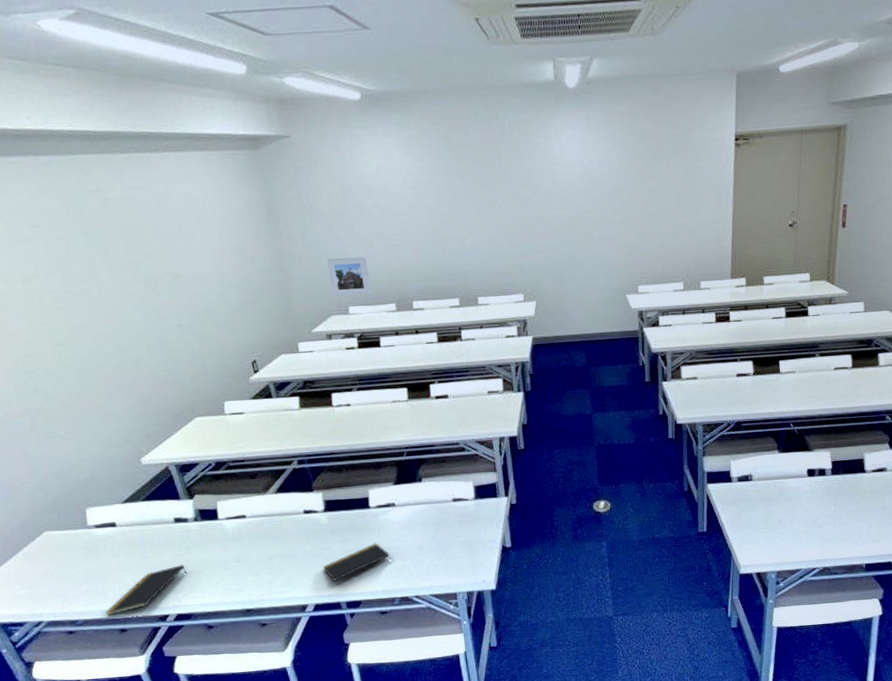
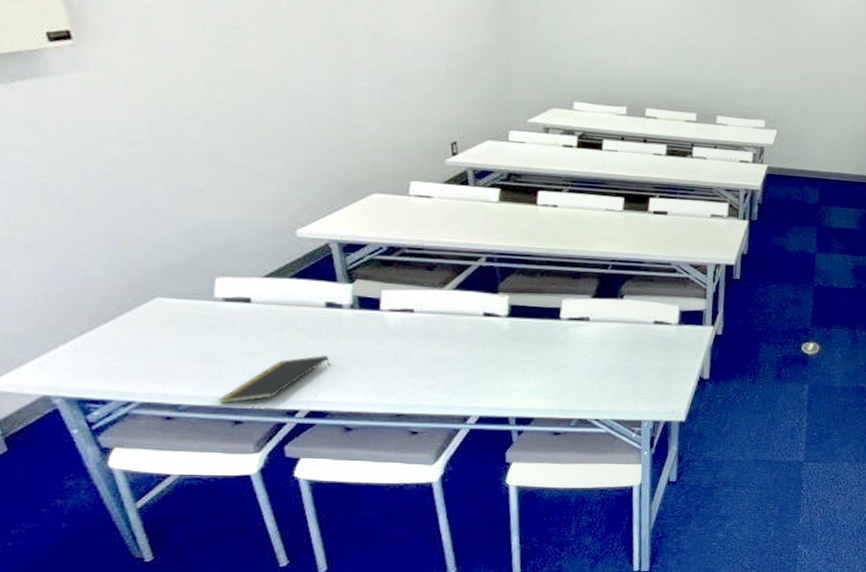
notepad: present [323,543,390,581] -> none [495,357,574,394]
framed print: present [327,257,372,297] -> none [557,46,603,93]

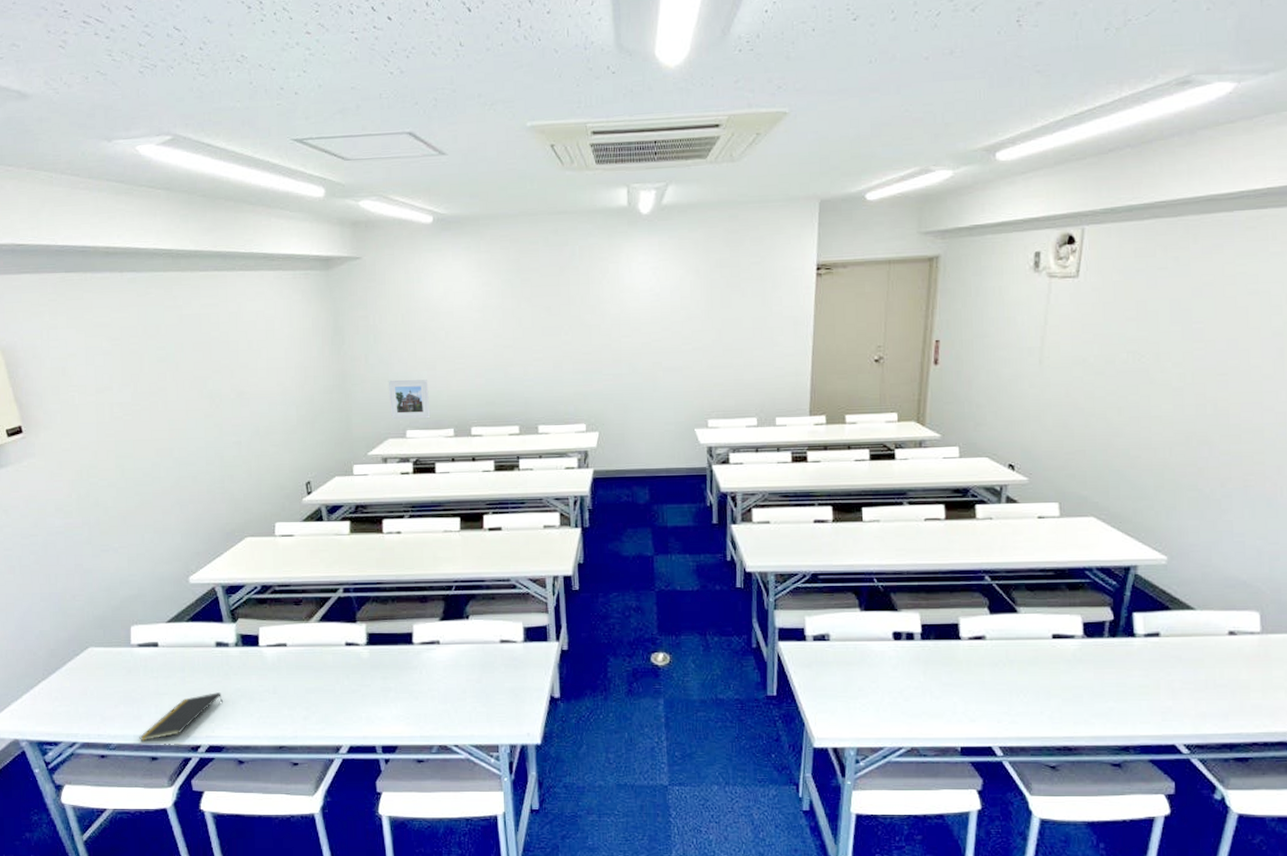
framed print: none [557,46,603,93] -> present [388,379,431,420]

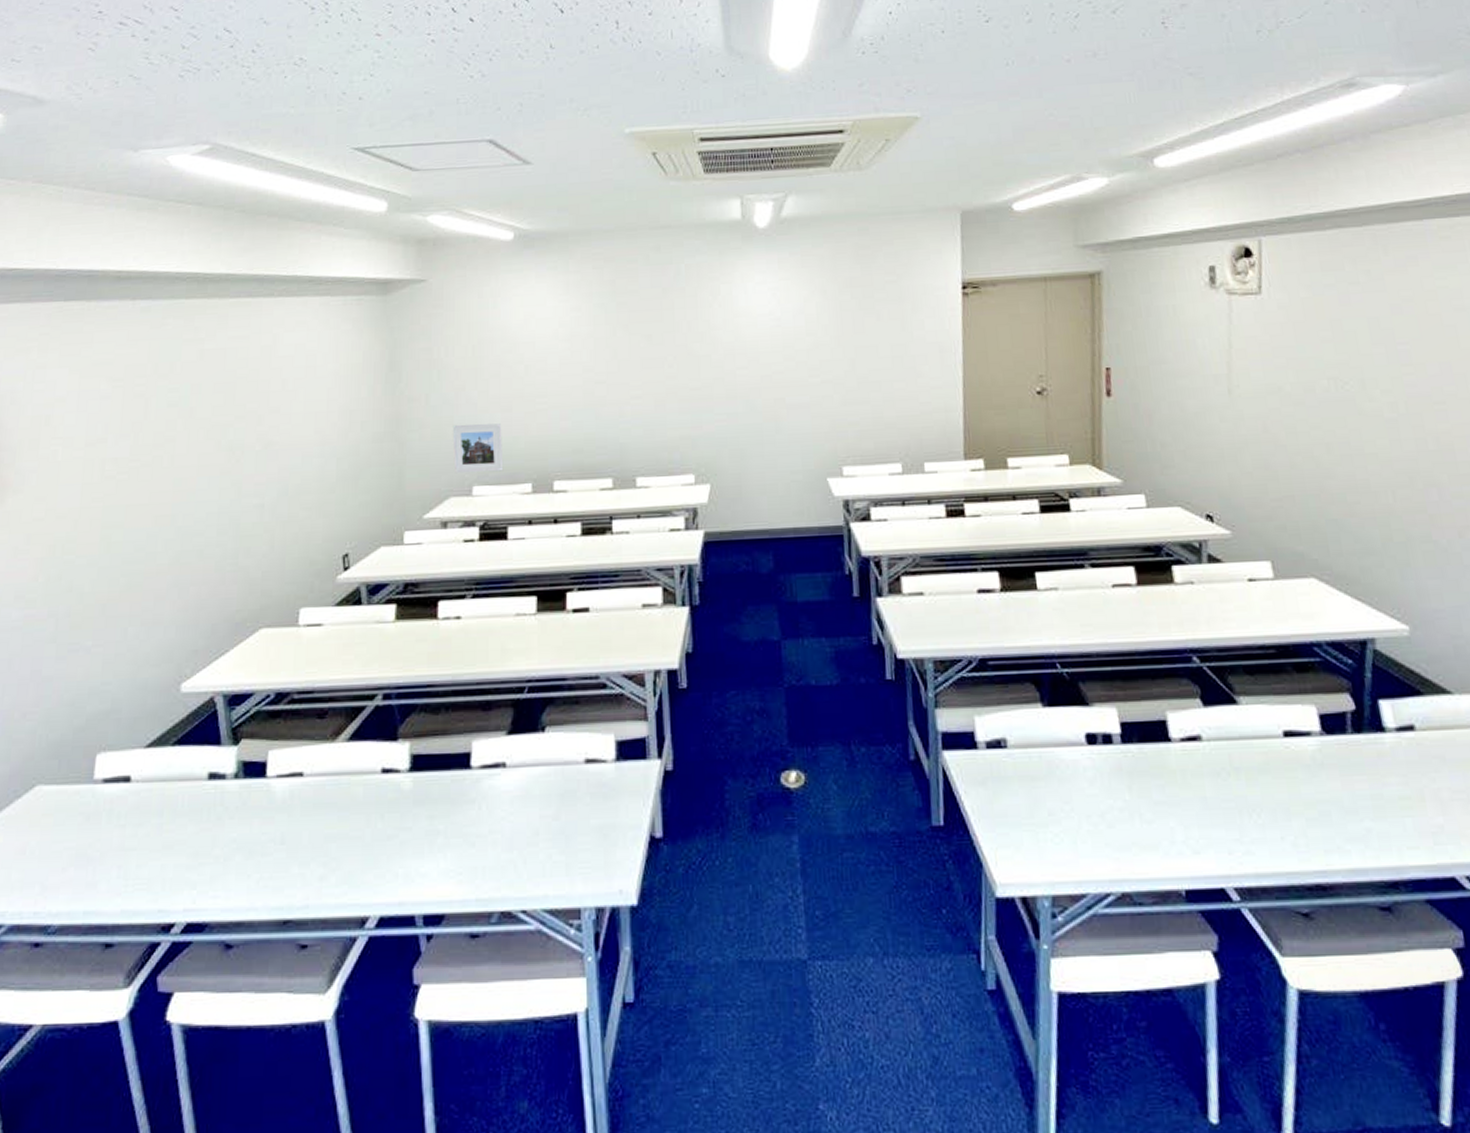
notepad: present [139,692,223,741] -> none [90,845,211,920]

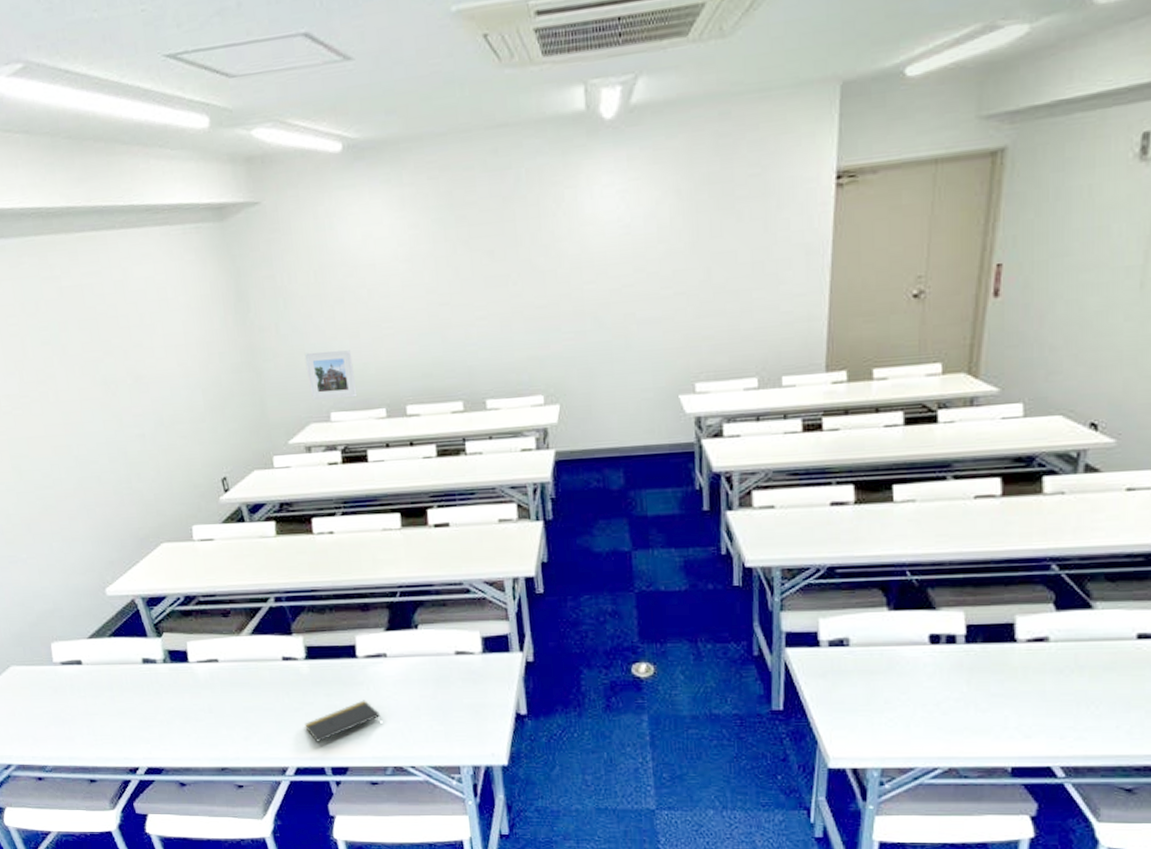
notepad: none [397,823,491,881] -> present [304,700,381,742]

